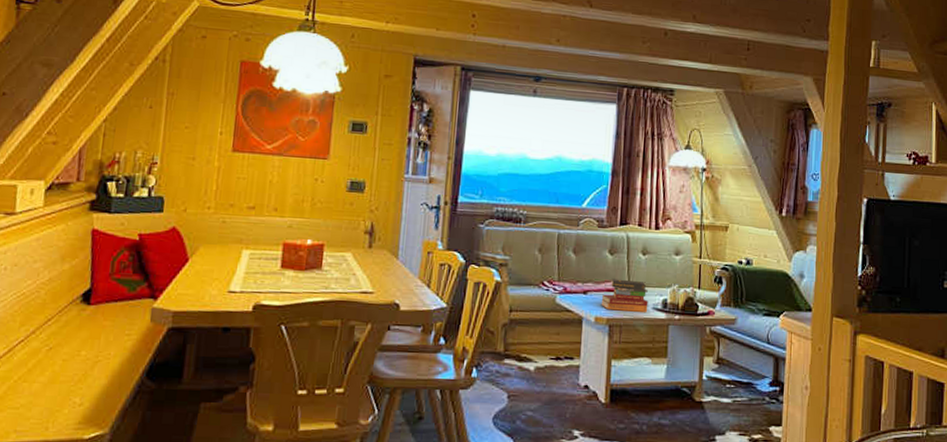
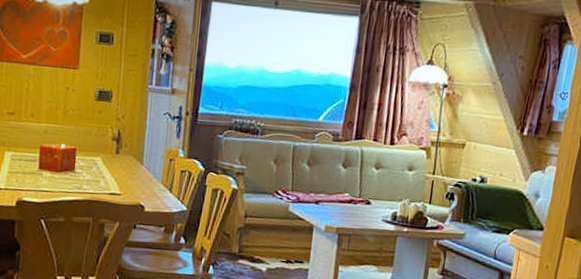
books: present [601,278,649,312] -> none [331,190,379,224]

